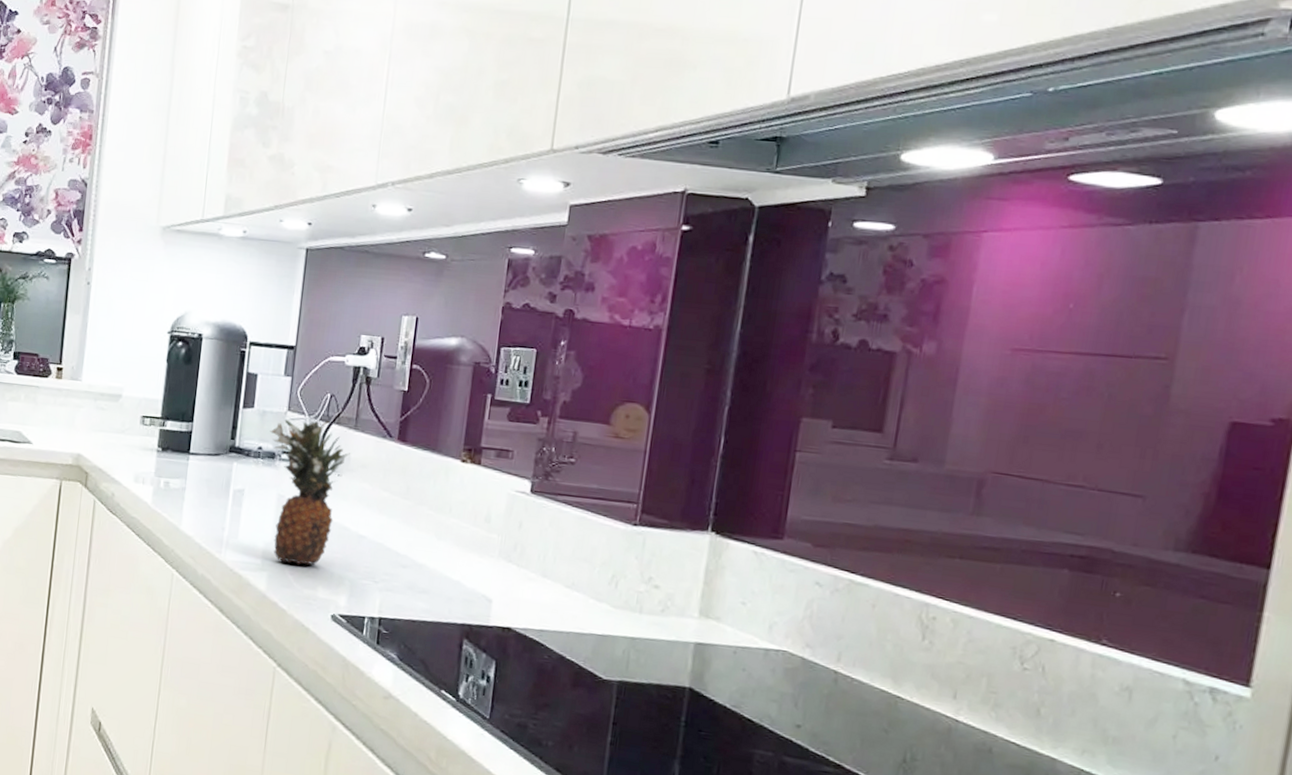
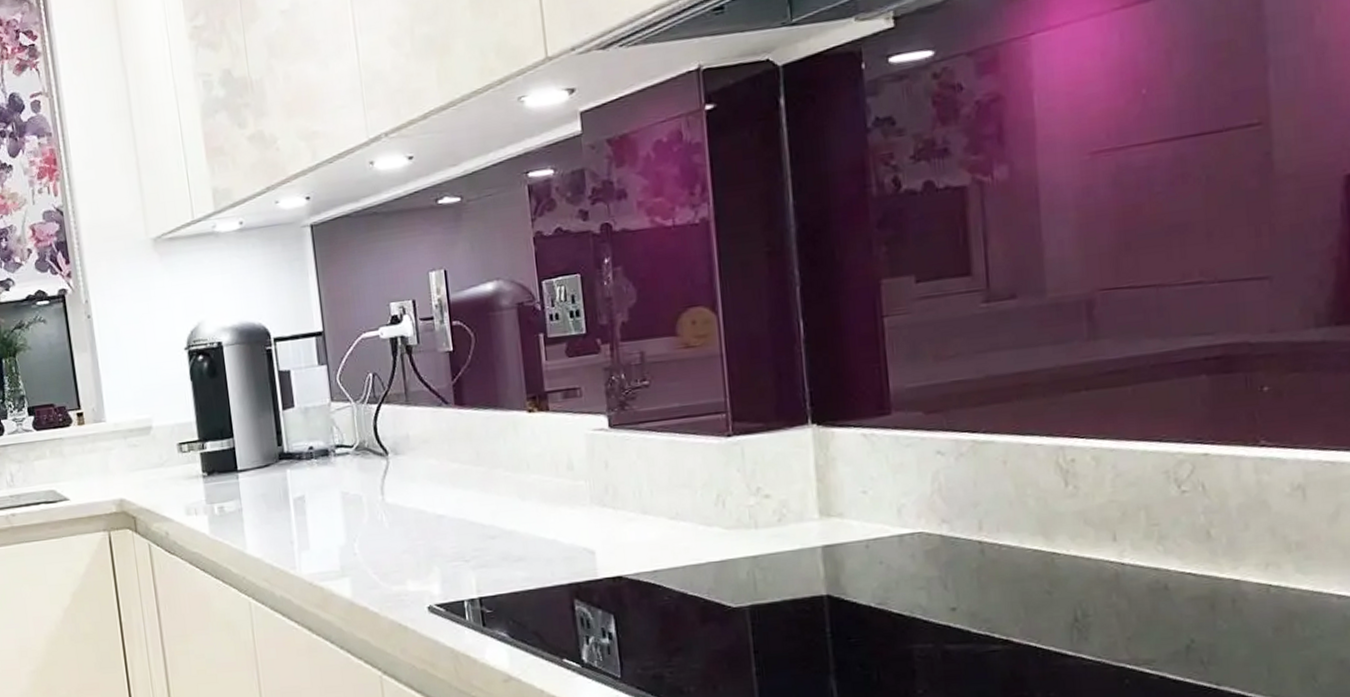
fruit: present [270,419,351,566] -> none [317,402,408,563]

